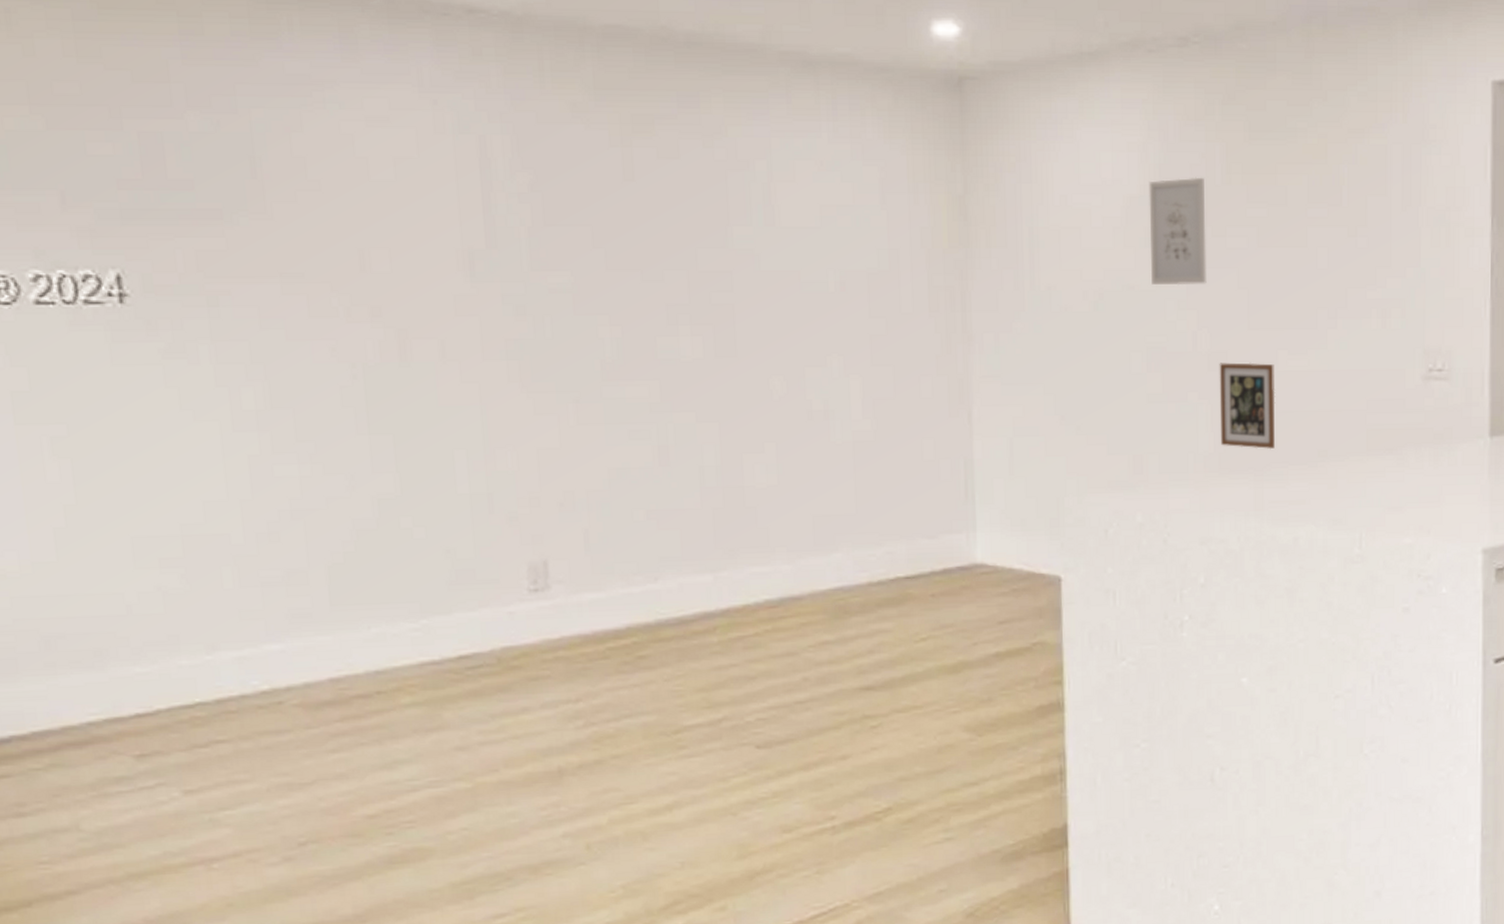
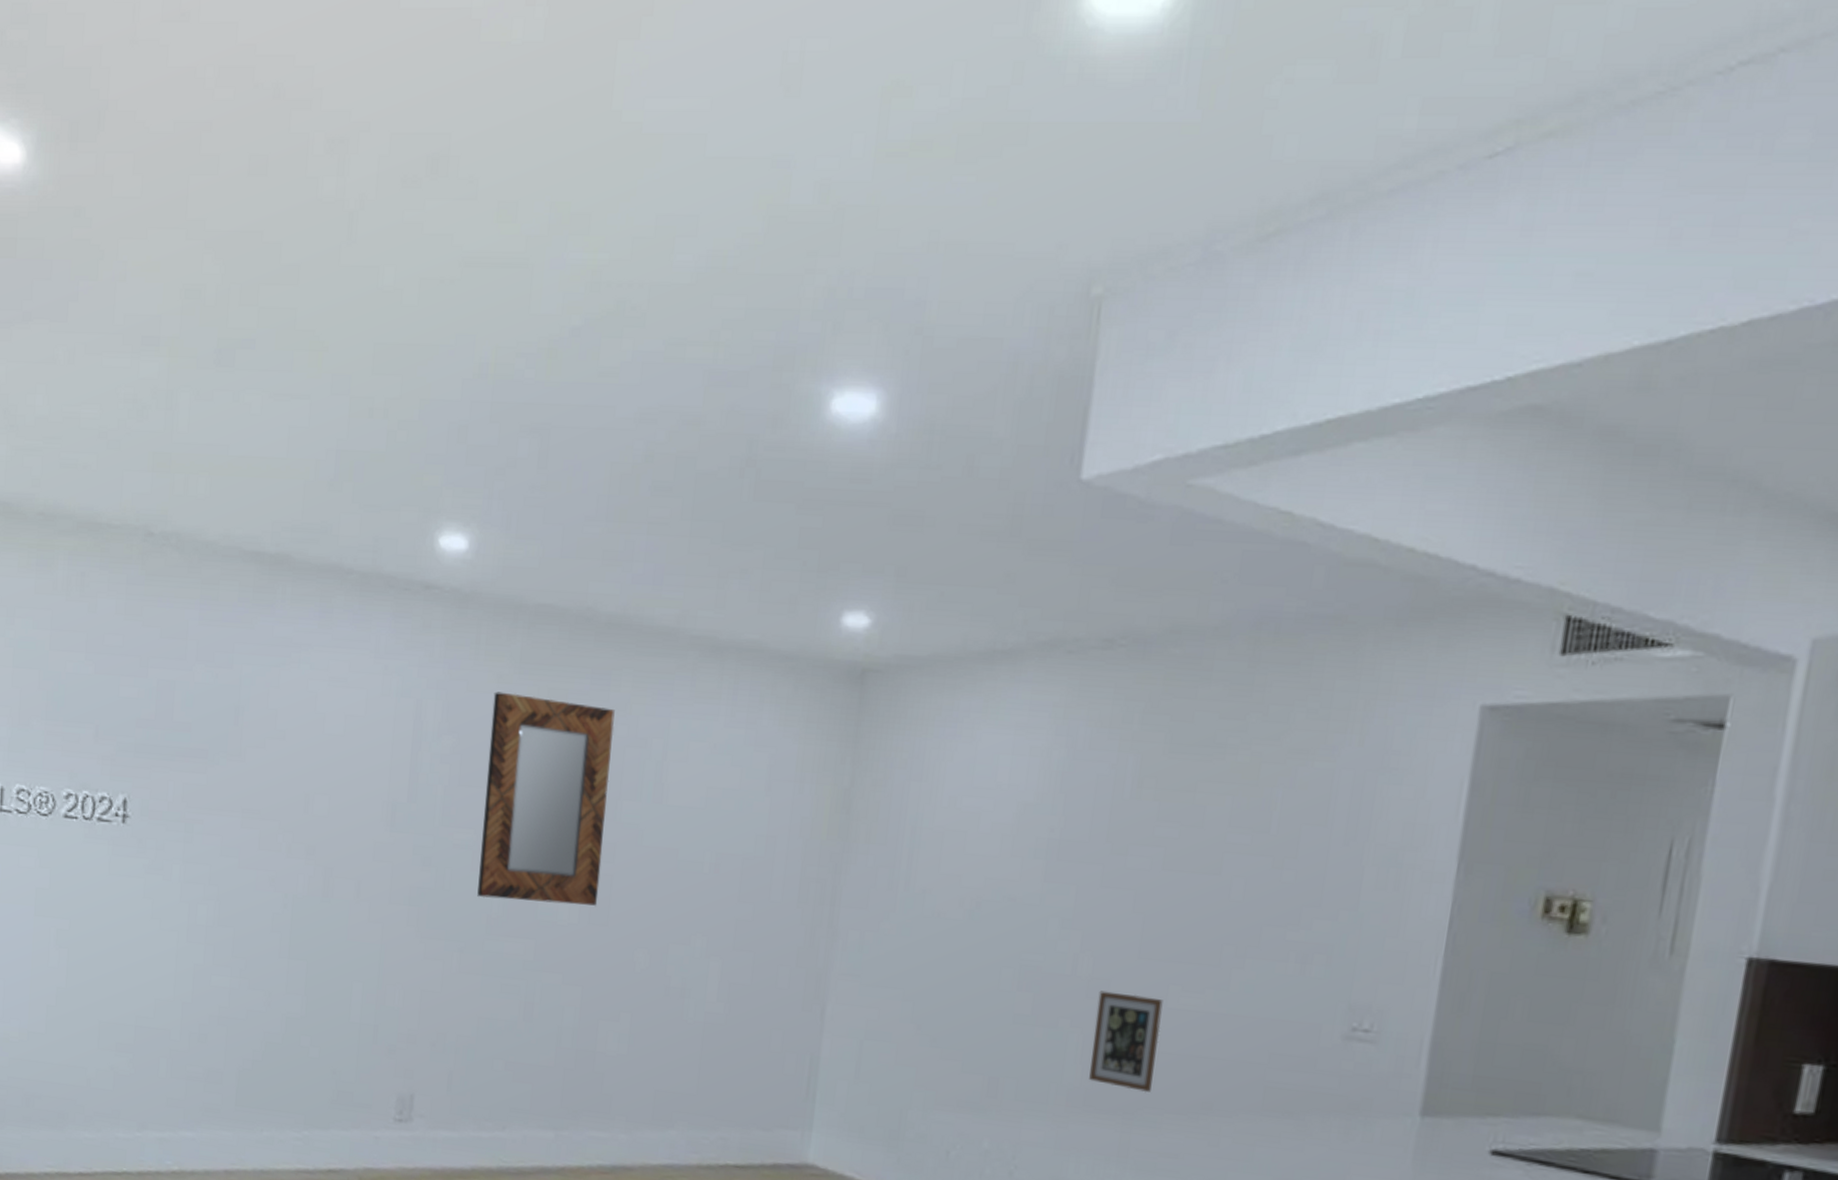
home mirror: none [569,121,722,343] -> present [477,691,615,906]
wall art: present [1149,177,1207,286] -> none [1035,788,1111,904]

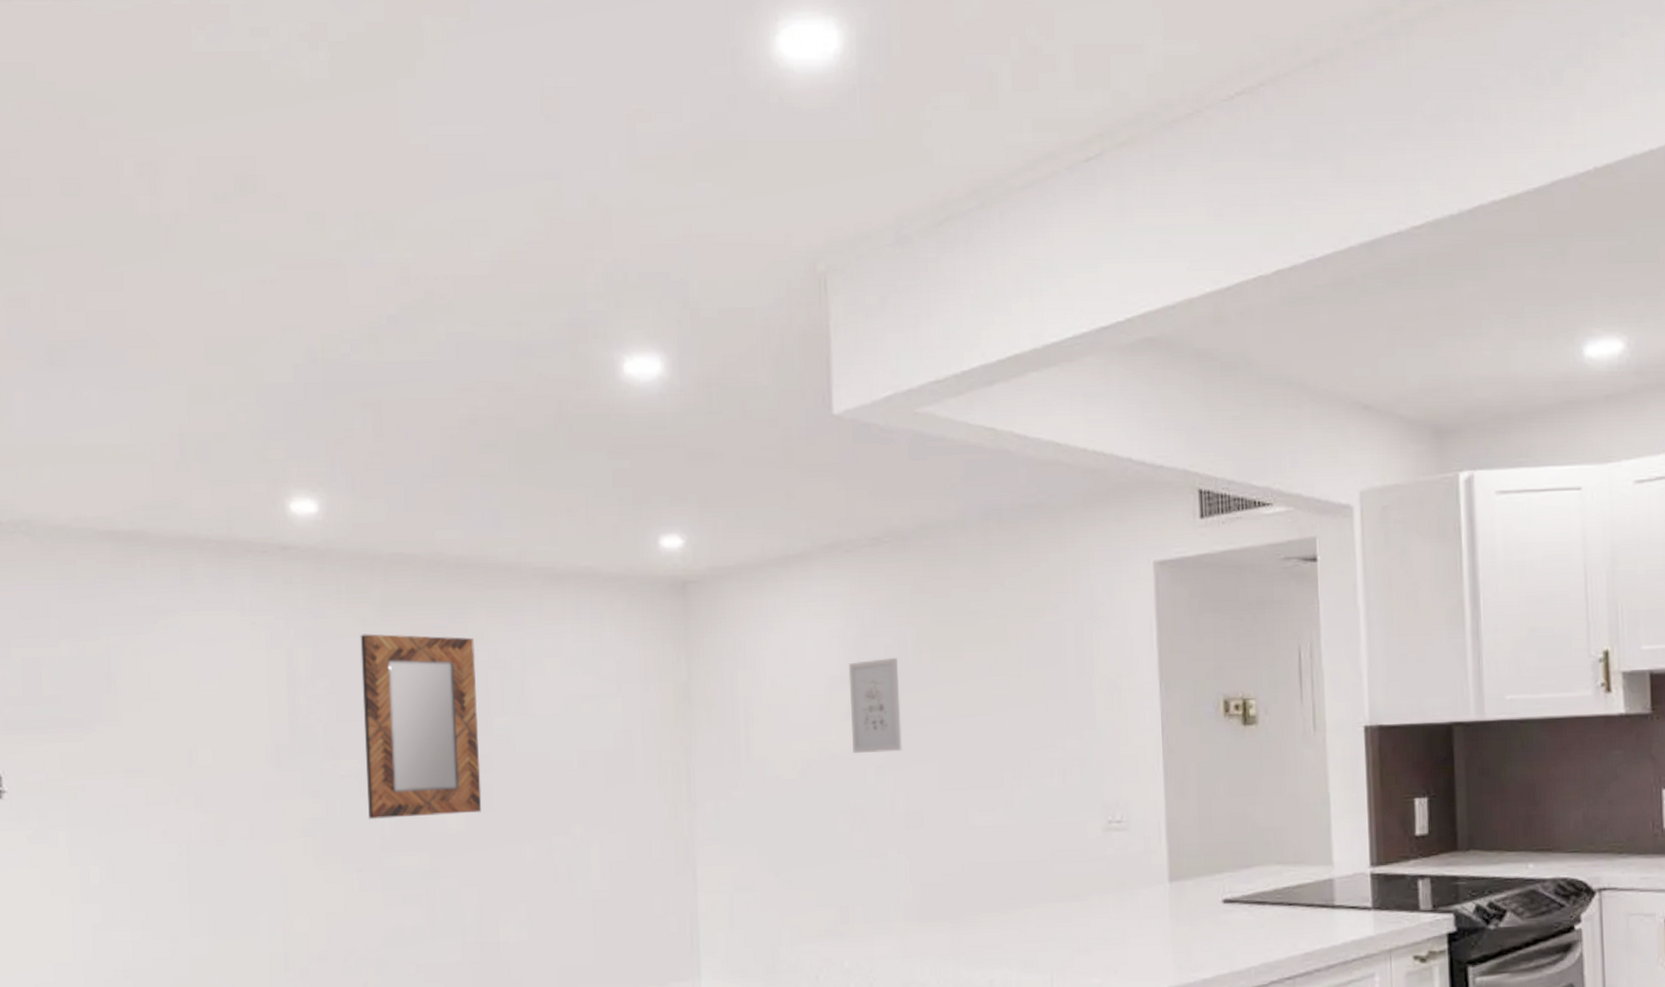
wall art: none [1035,788,1111,904] -> present [848,657,902,753]
picture frame: present [1089,990,1163,1093] -> none [915,820,969,899]

